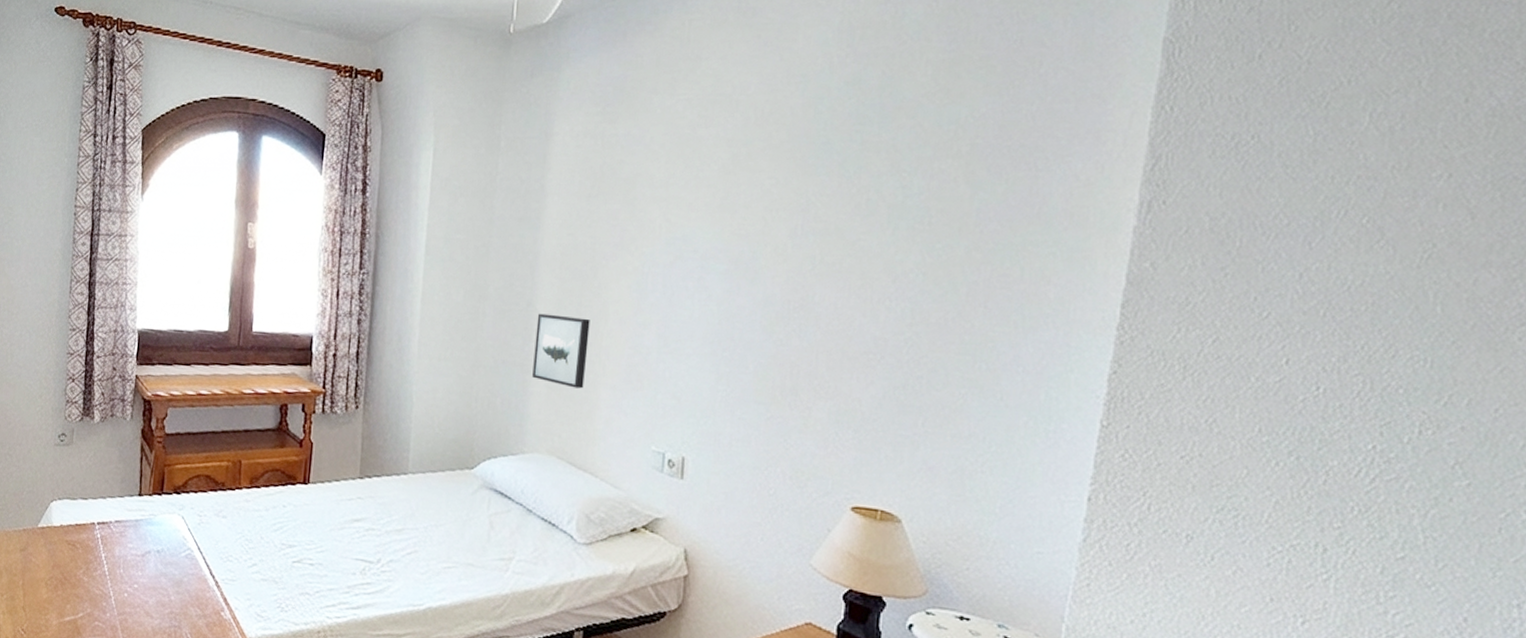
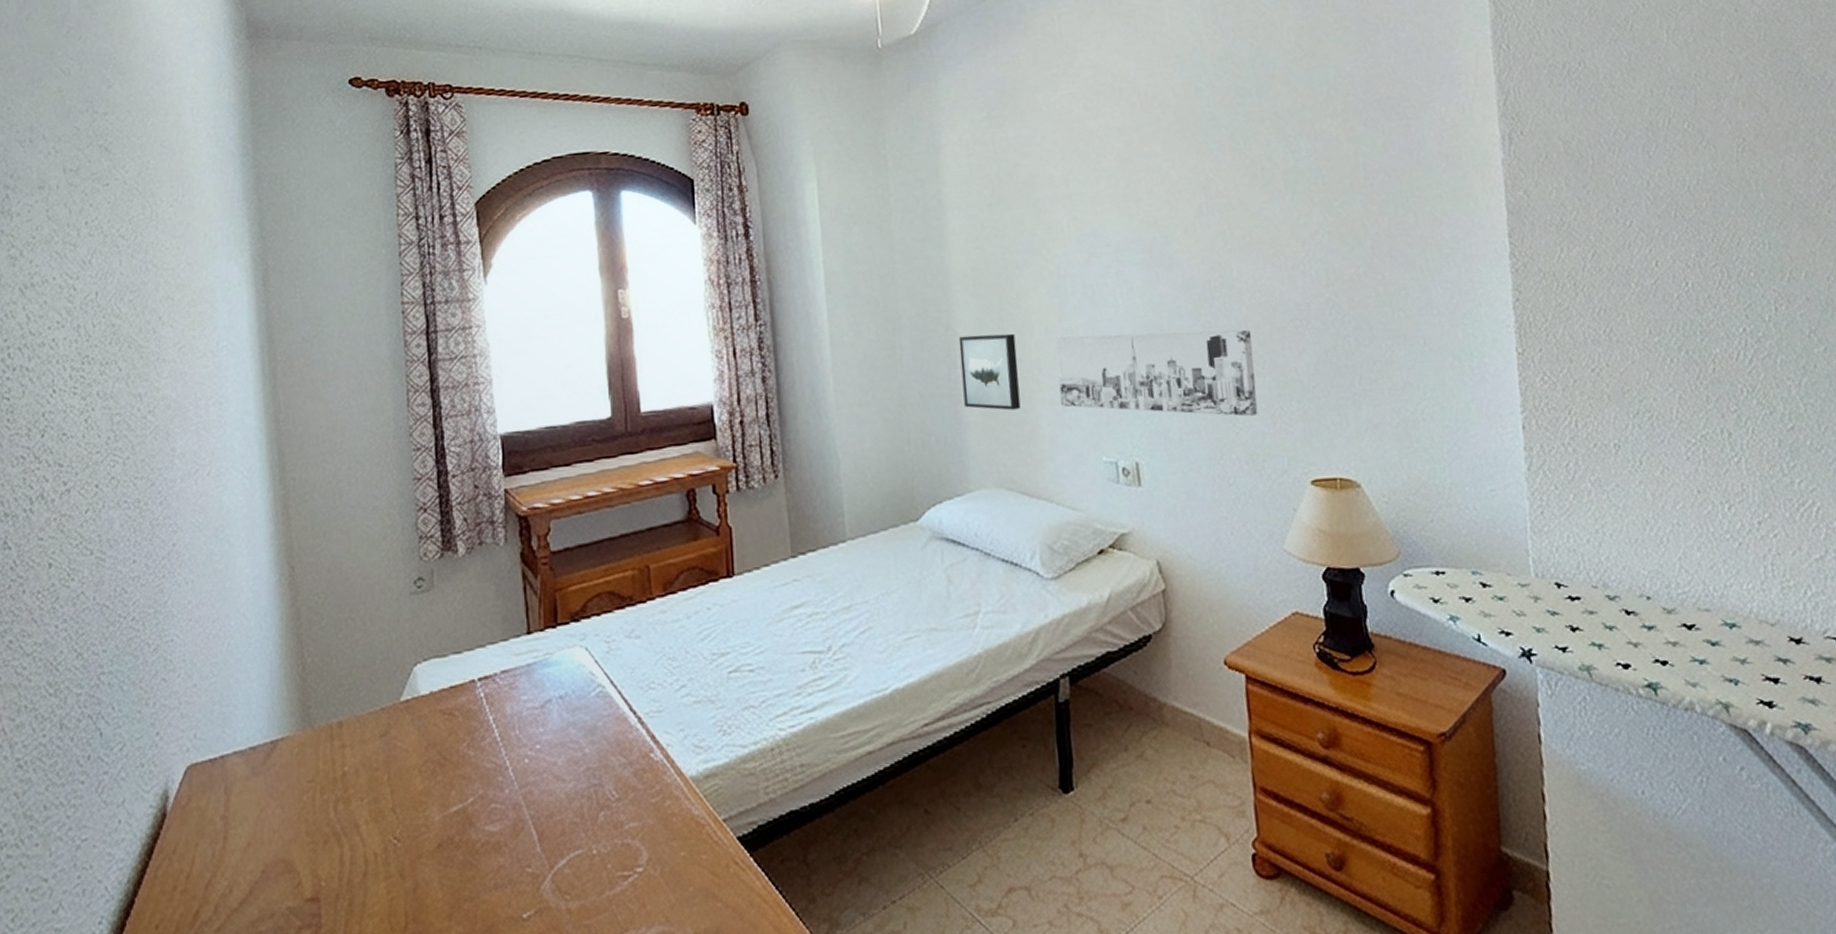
wall art: none [622,330,822,436] -> present [1056,329,1258,417]

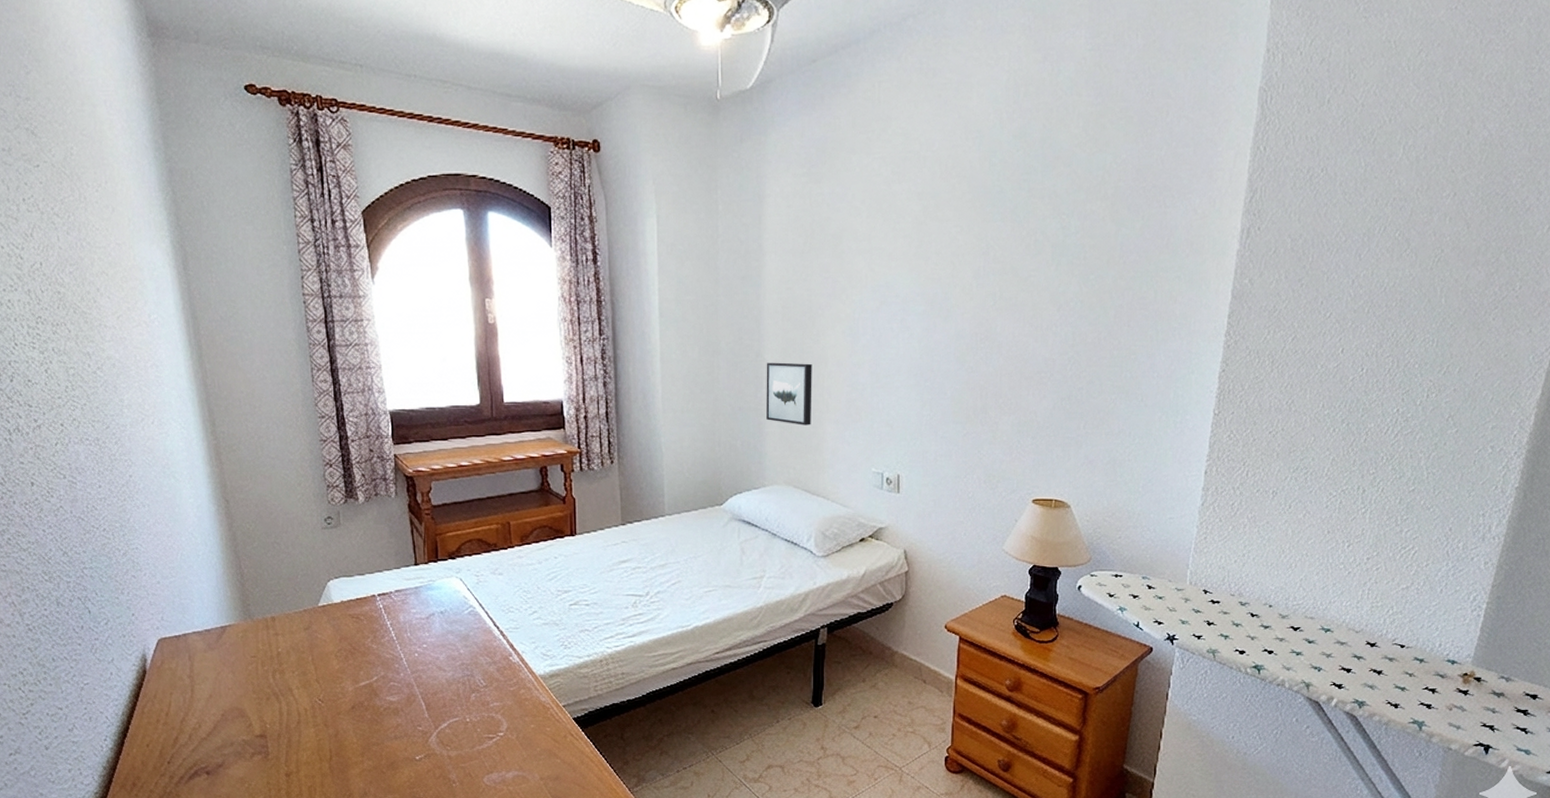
wall art: present [1056,329,1258,417] -> none [844,370,1004,446]

